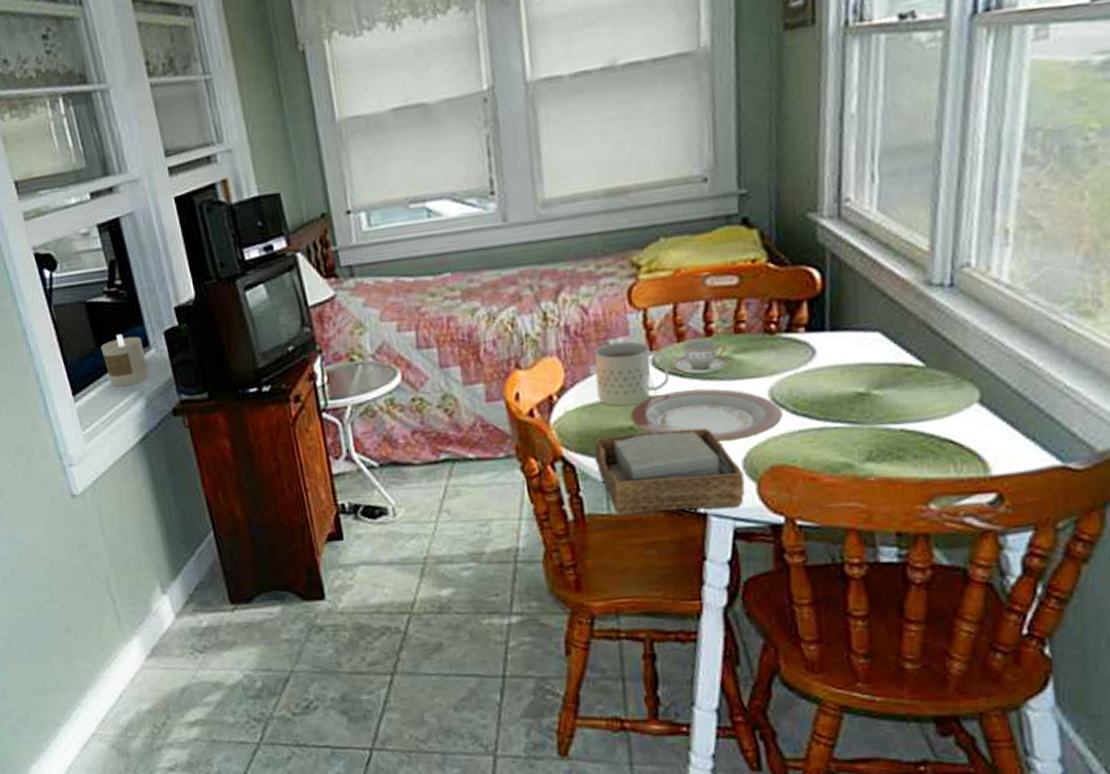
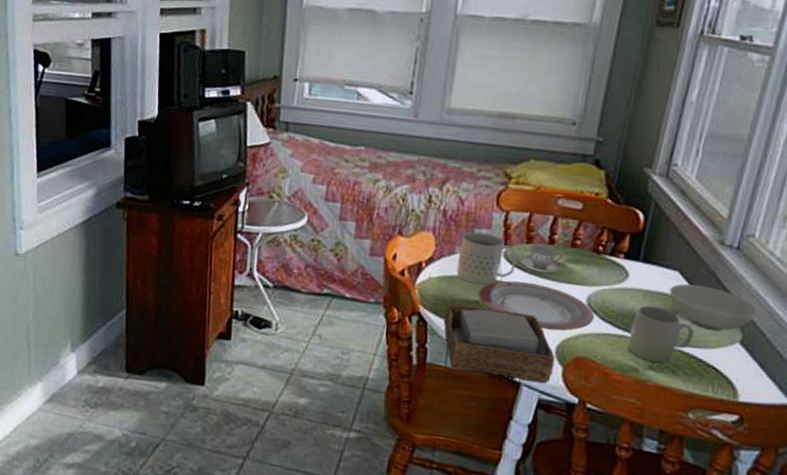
candle: present [100,334,149,388] -> none [70,132,106,176]
mug: none [832,381,916,452] -> present [628,305,694,363]
bowl: none [873,341,995,396] -> present [669,284,758,331]

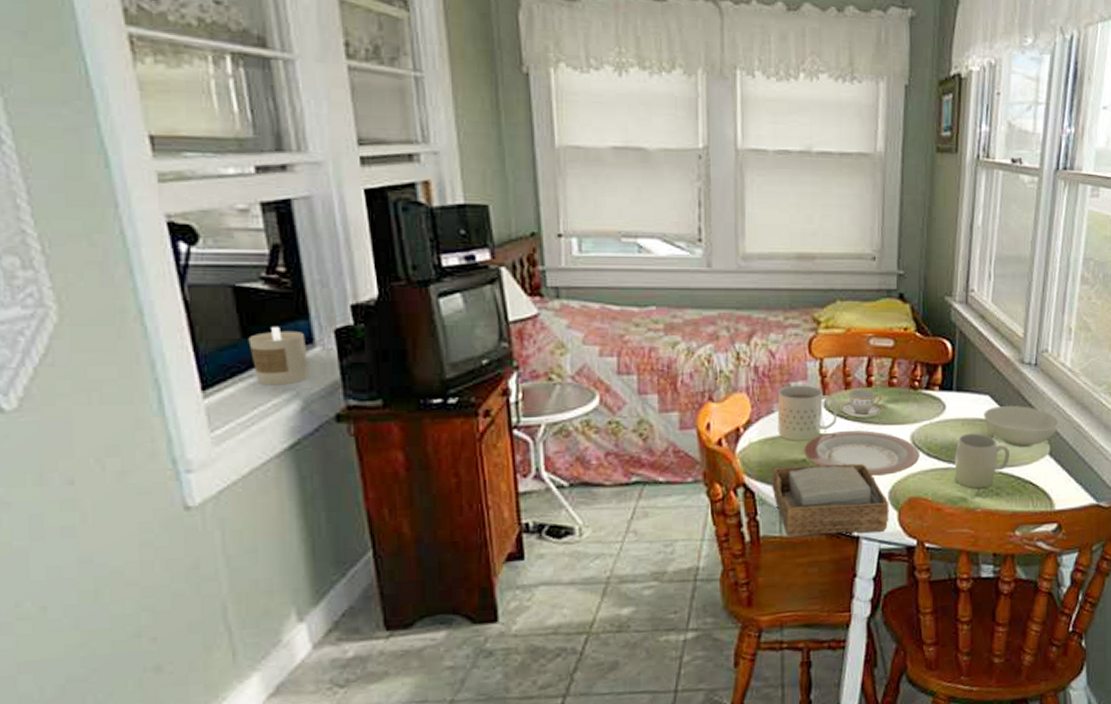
candle: none [70,132,106,176] -> present [248,327,310,386]

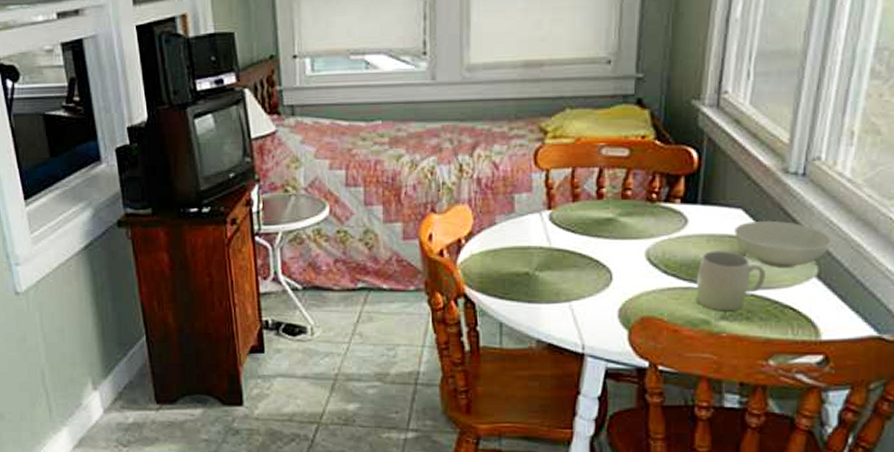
candle: present [248,327,310,386] -> none [55,148,98,196]
napkin holder: present [772,463,889,537] -> none [493,278,618,350]
mug: present [777,385,838,441] -> none [500,197,564,254]
plate: present [804,430,920,476] -> none [527,244,656,292]
teacup: present [840,389,884,419] -> none [567,201,615,232]

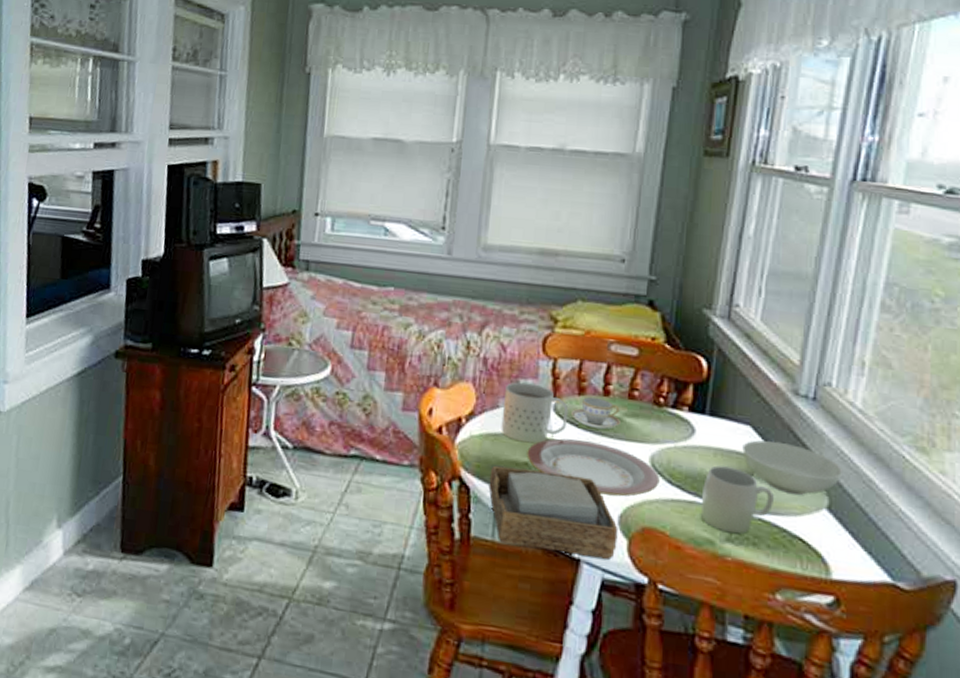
napkin holder: none [493,278,618,350] -> present [488,465,618,560]
mug: none [500,197,564,254] -> present [500,382,569,444]
plate: none [527,244,656,292] -> present [526,438,660,497]
teacup: none [567,201,615,232] -> present [571,396,621,430]

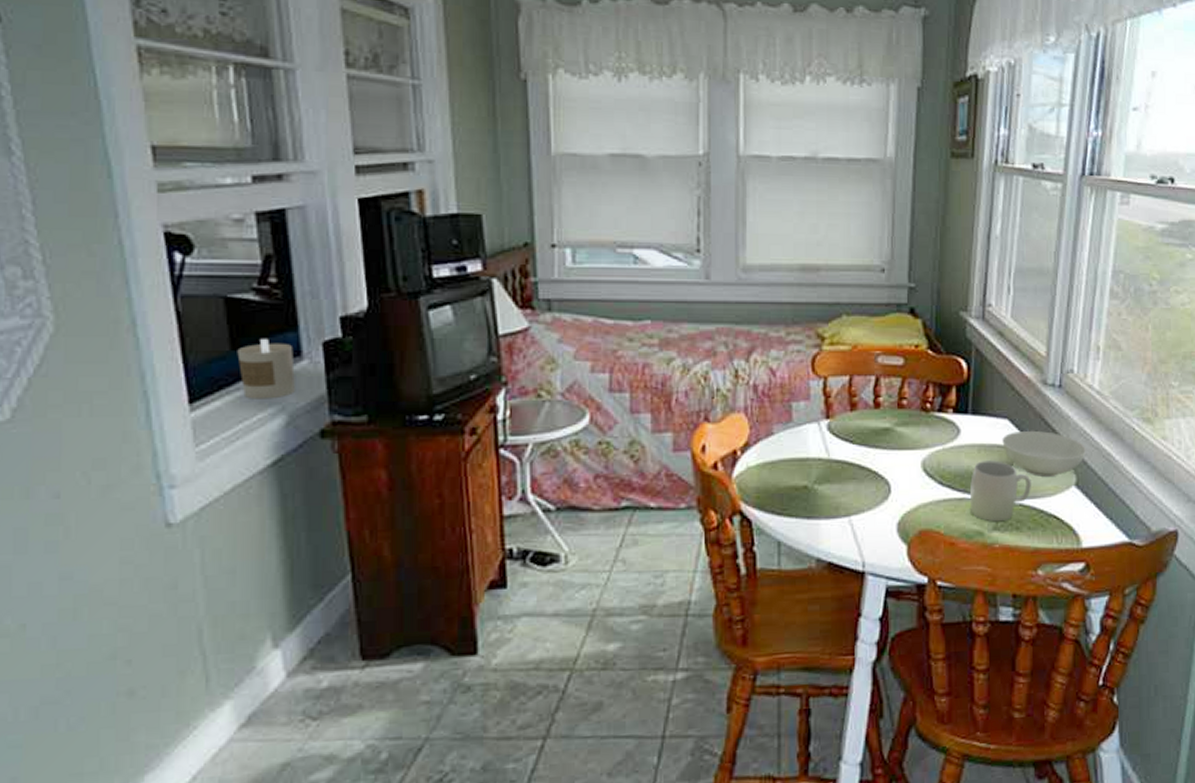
candle: none [64,272,105,322] -> present [237,339,296,399]
napkin holder: present [488,465,618,560] -> none [770,491,898,571]
mug: present [500,382,569,444] -> none [777,405,842,466]
plate: present [526,438,660,497] -> none [805,455,932,505]
teacup: present [571,396,621,430] -> none [845,411,892,443]

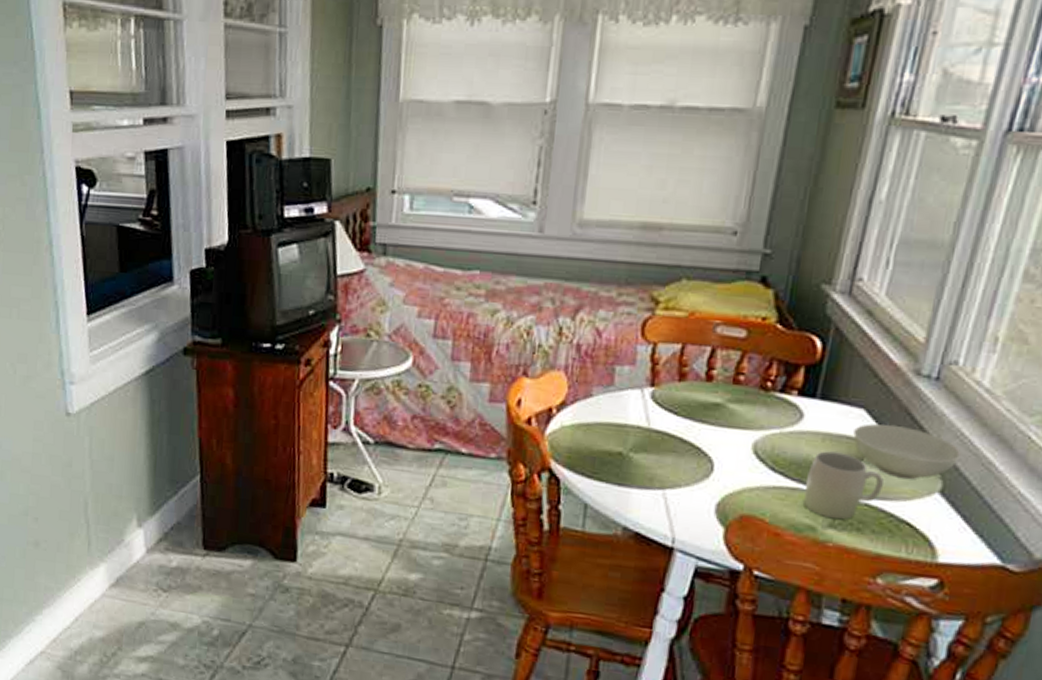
candle: present [237,339,296,399] -> none [124,264,167,318]

